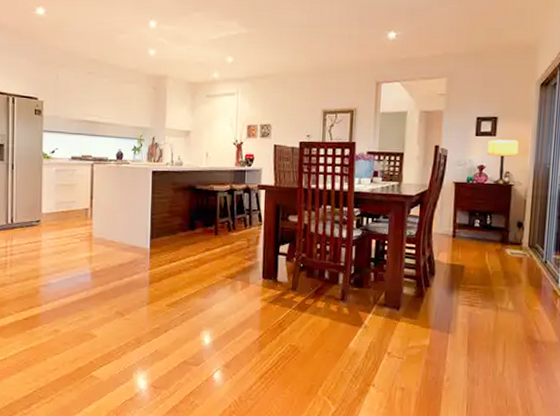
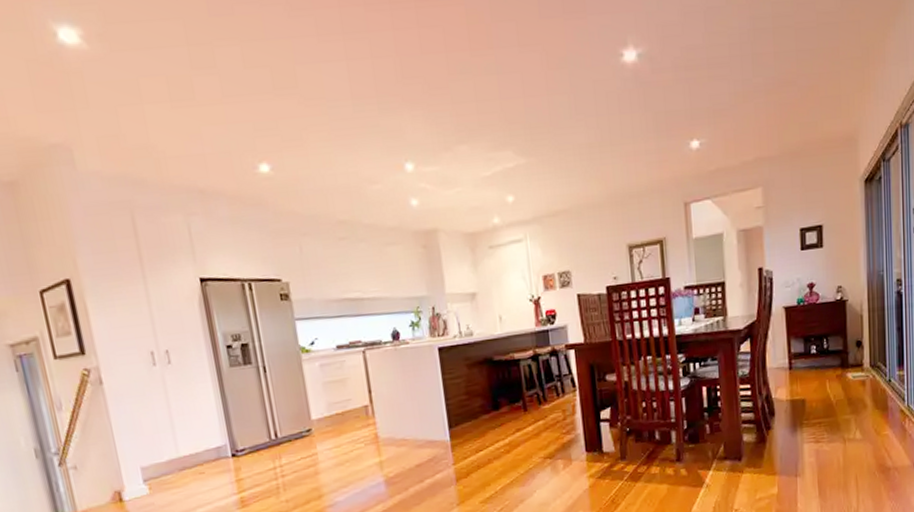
table lamp: present [487,139,519,184] -> none [815,248,849,302]

